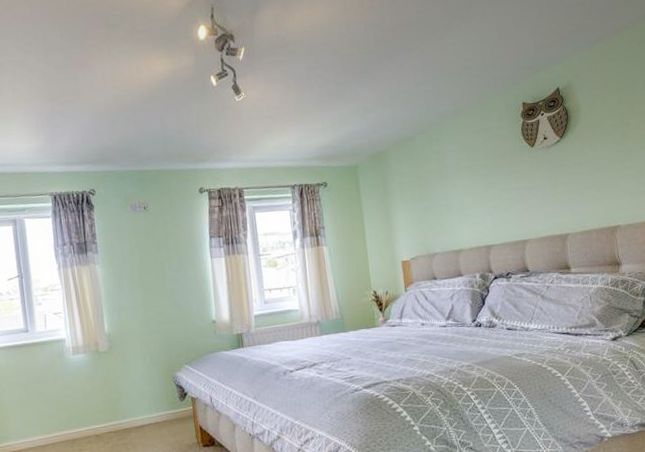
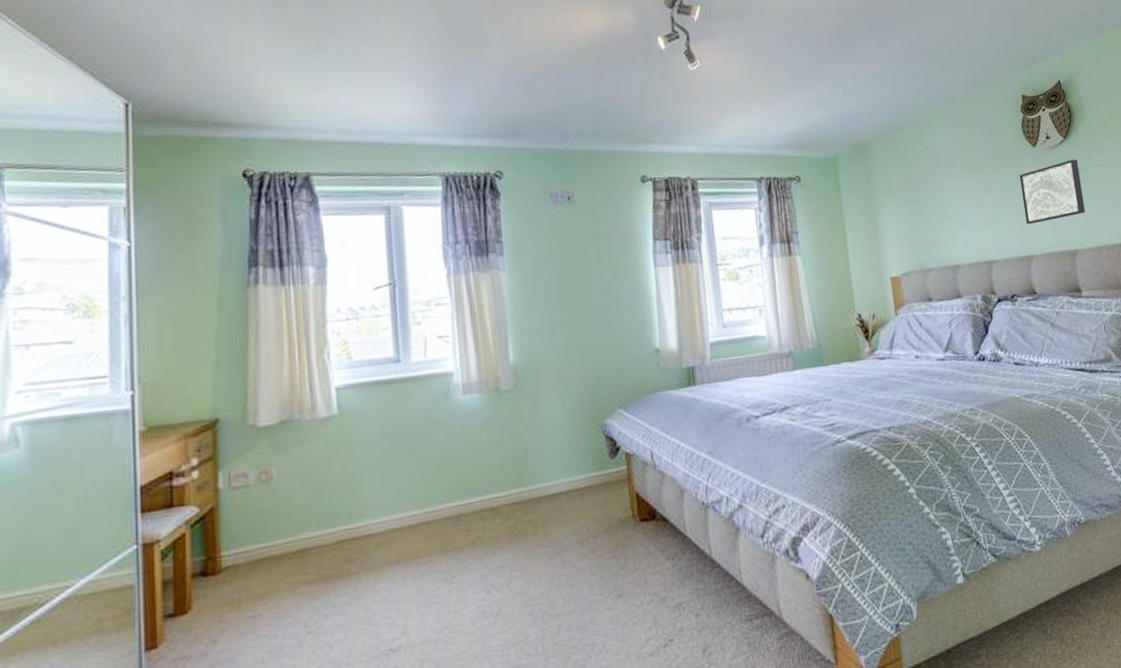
wall art: none [517,155,578,214] -> present [1019,159,1086,225]

